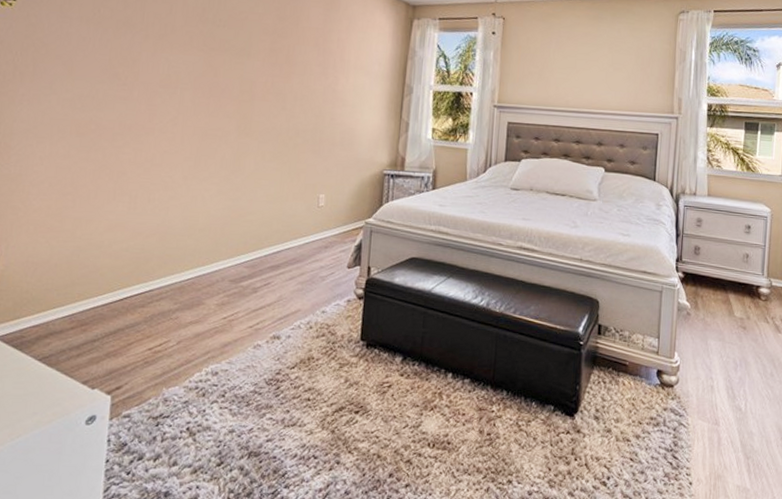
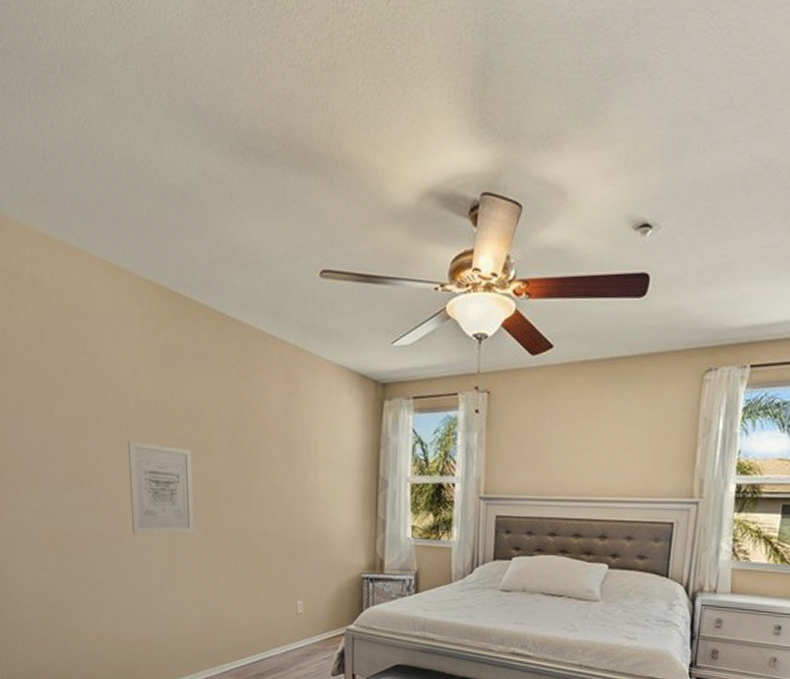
wall art: none [163,40,232,128] -> present [127,441,195,534]

